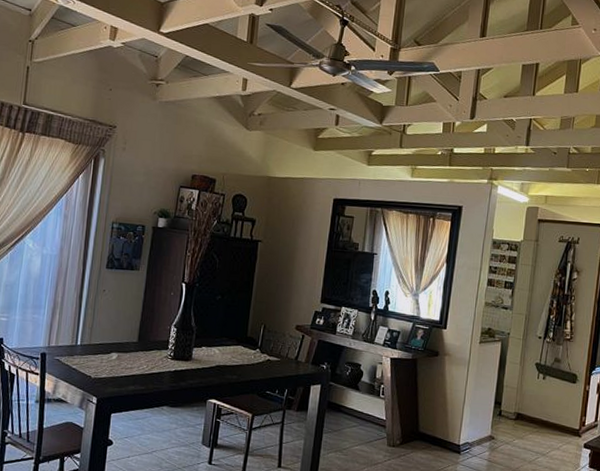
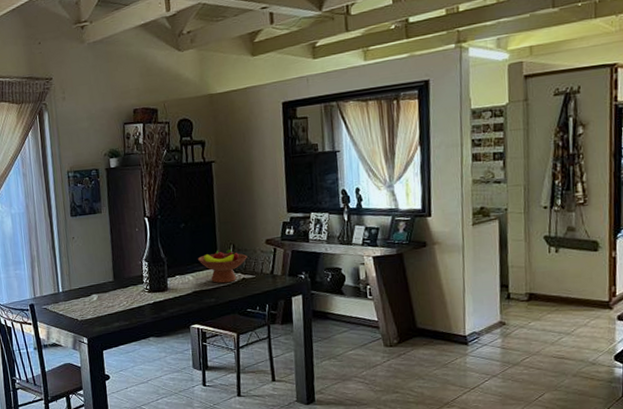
fruit bowl: none [228,327,276,362] -> present [198,249,247,284]

